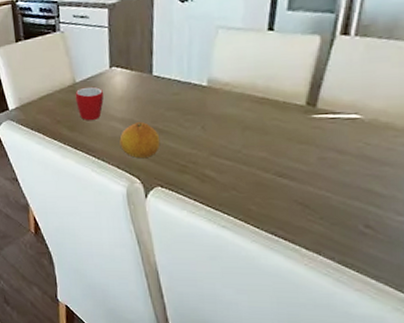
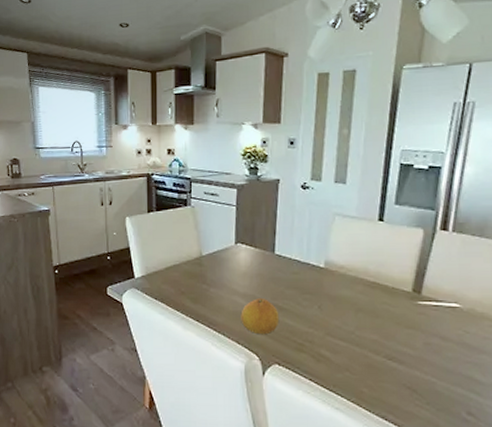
mug: present [75,86,104,121] -> none [201,260,228,294]

